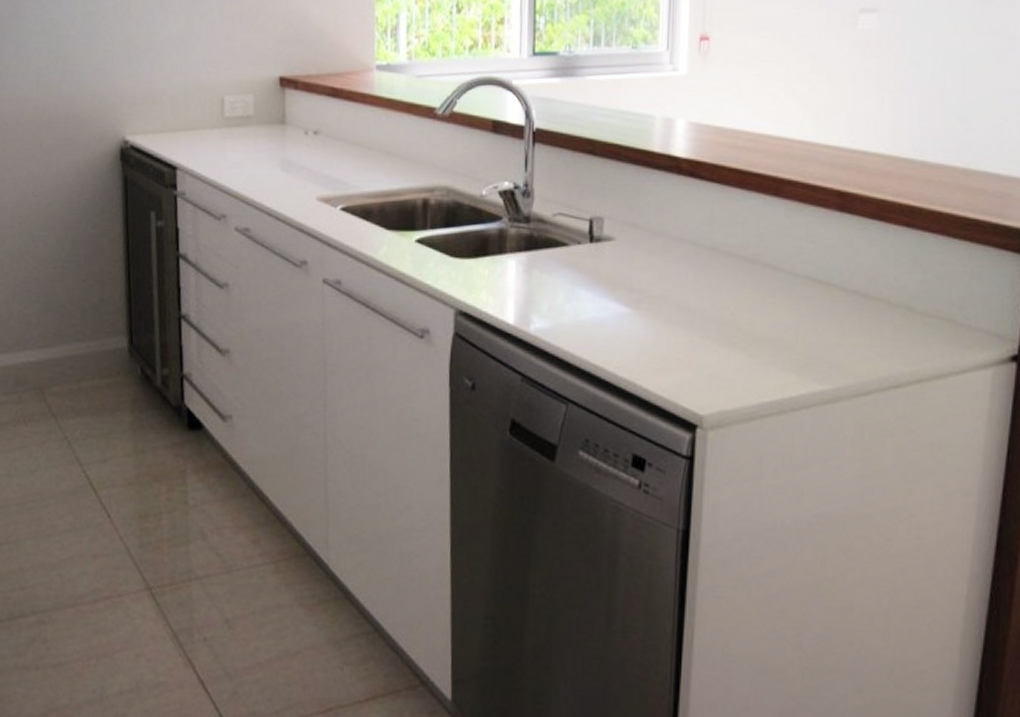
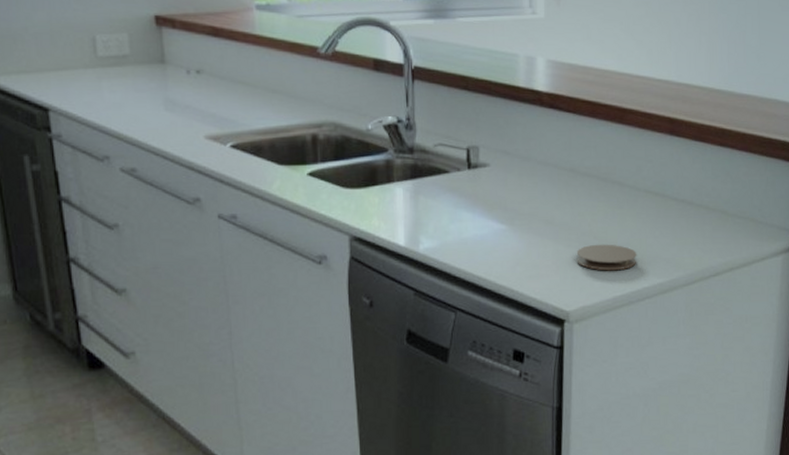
coaster: none [714,337,792,372] -> present [576,244,637,271]

